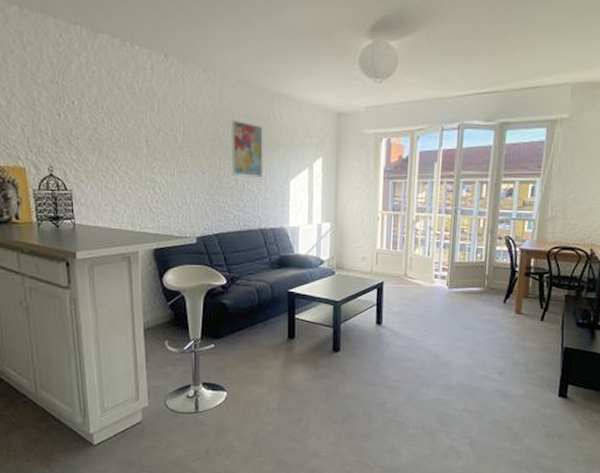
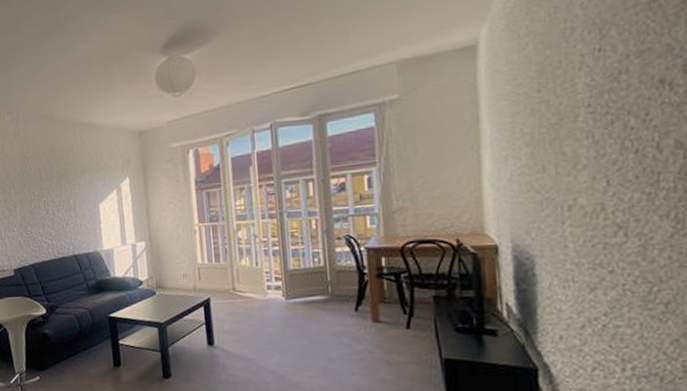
wall art: present [231,119,263,178] -> none [36,152,72,207]

